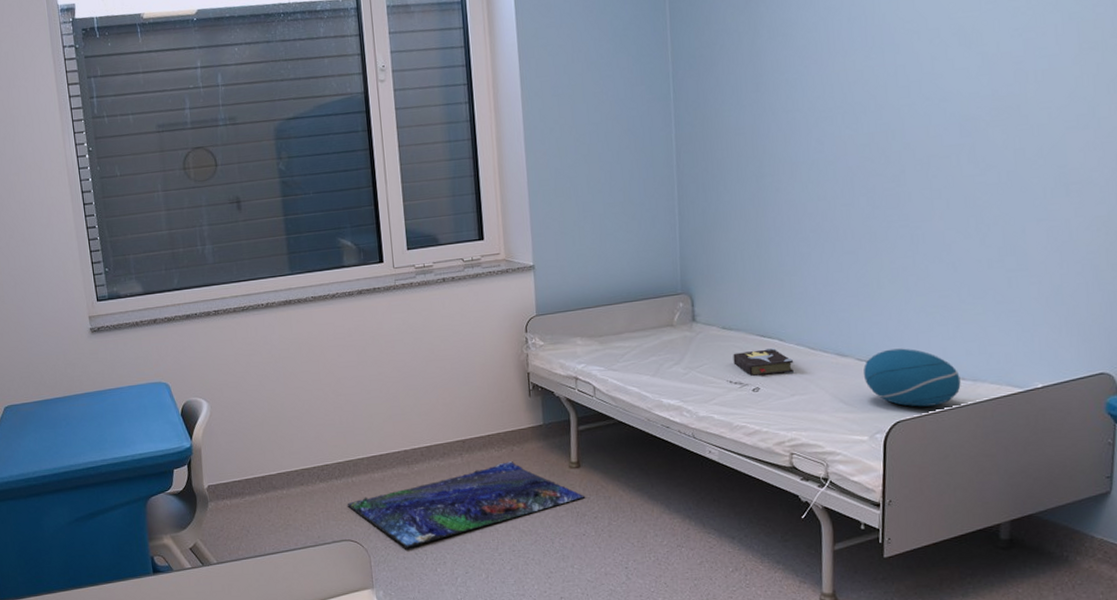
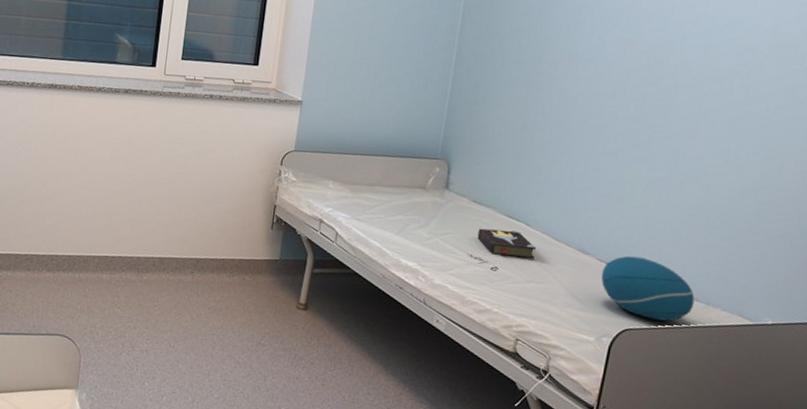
bath mat: present [347,461,586,548] -> none [68,289,307,356]

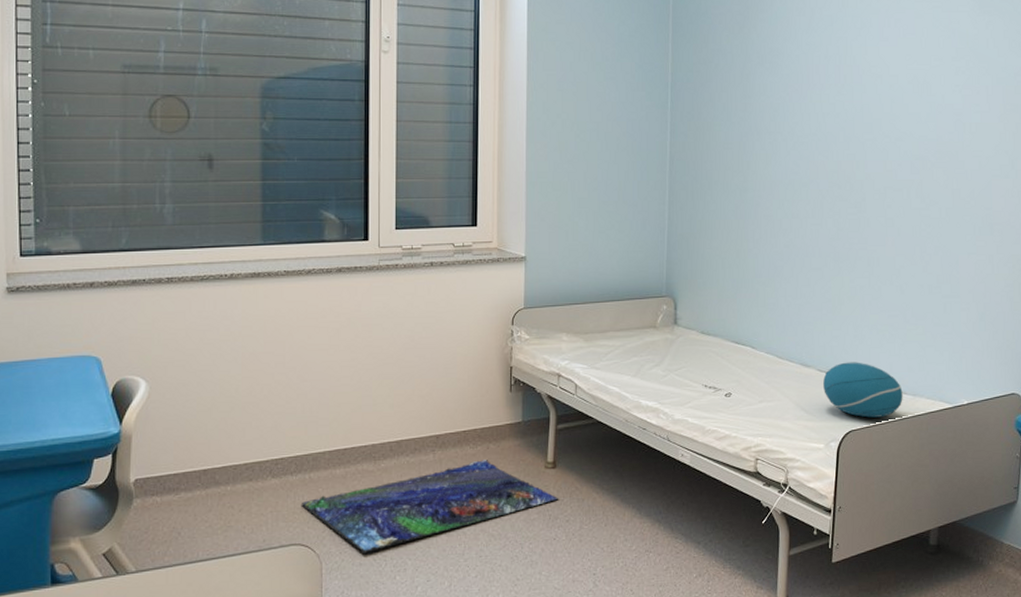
bath mat: none [68,289,307,356] -> present [301,460,559,553]
hardback book: present [477,228,535,261] -> none [709,355,763,382]

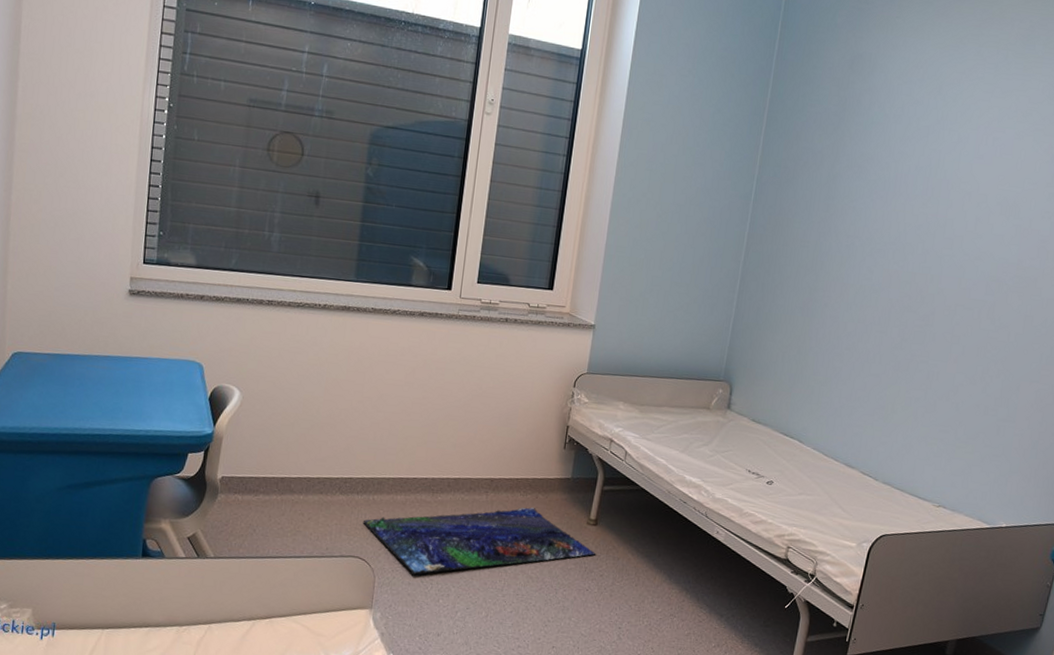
cushion: present [823,362,903,418] -> none [864,468,943,527]

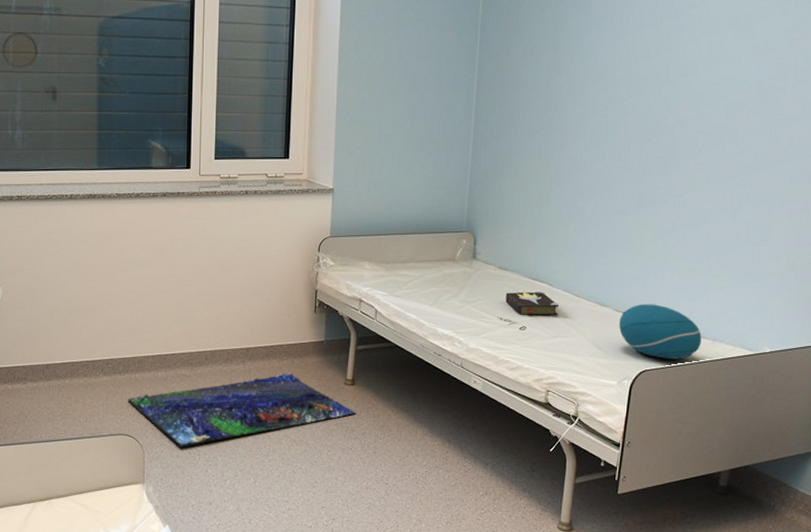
hardback book: none [755,445,807,475] -> present [505,291,558,317]
cushion: none [864,468,943,527] -> present [619,304,702,360]

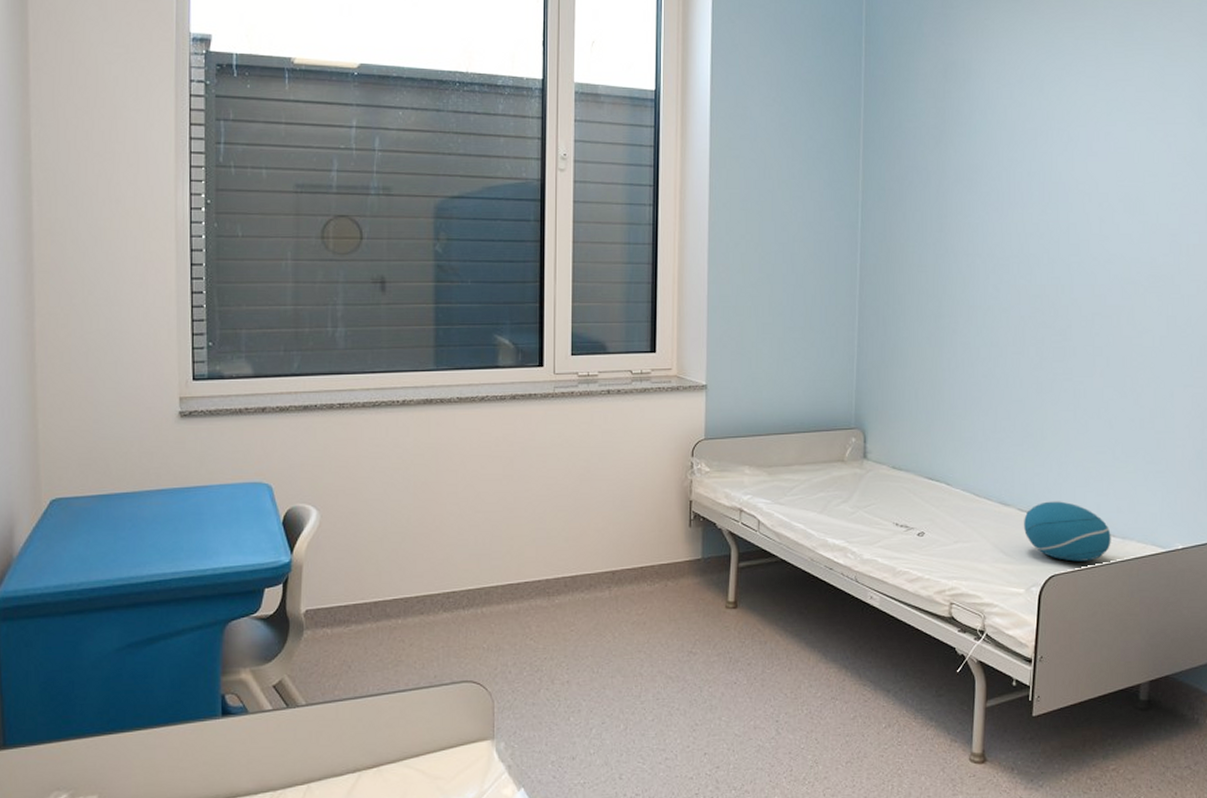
bath mat: present [127,373,357,447] -> none [472,598,740,693]
hardback book: present [505,291,558,317] -> none [901,492,958,521]

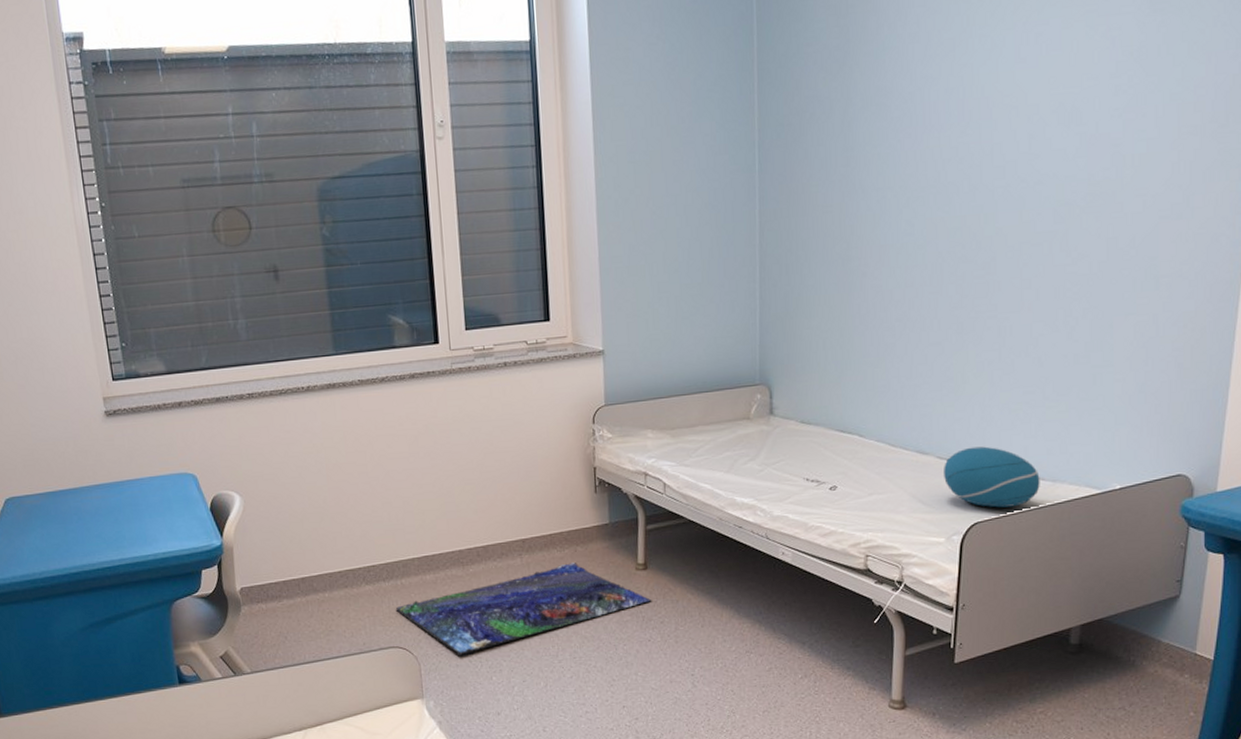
bath mat: none [472,598,740,693] -> present [395,563,652,655]

